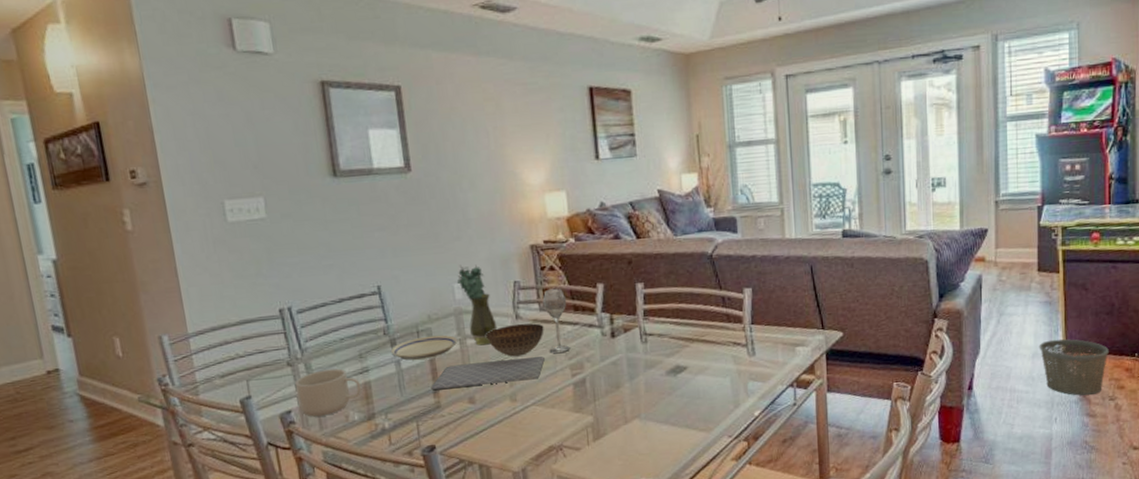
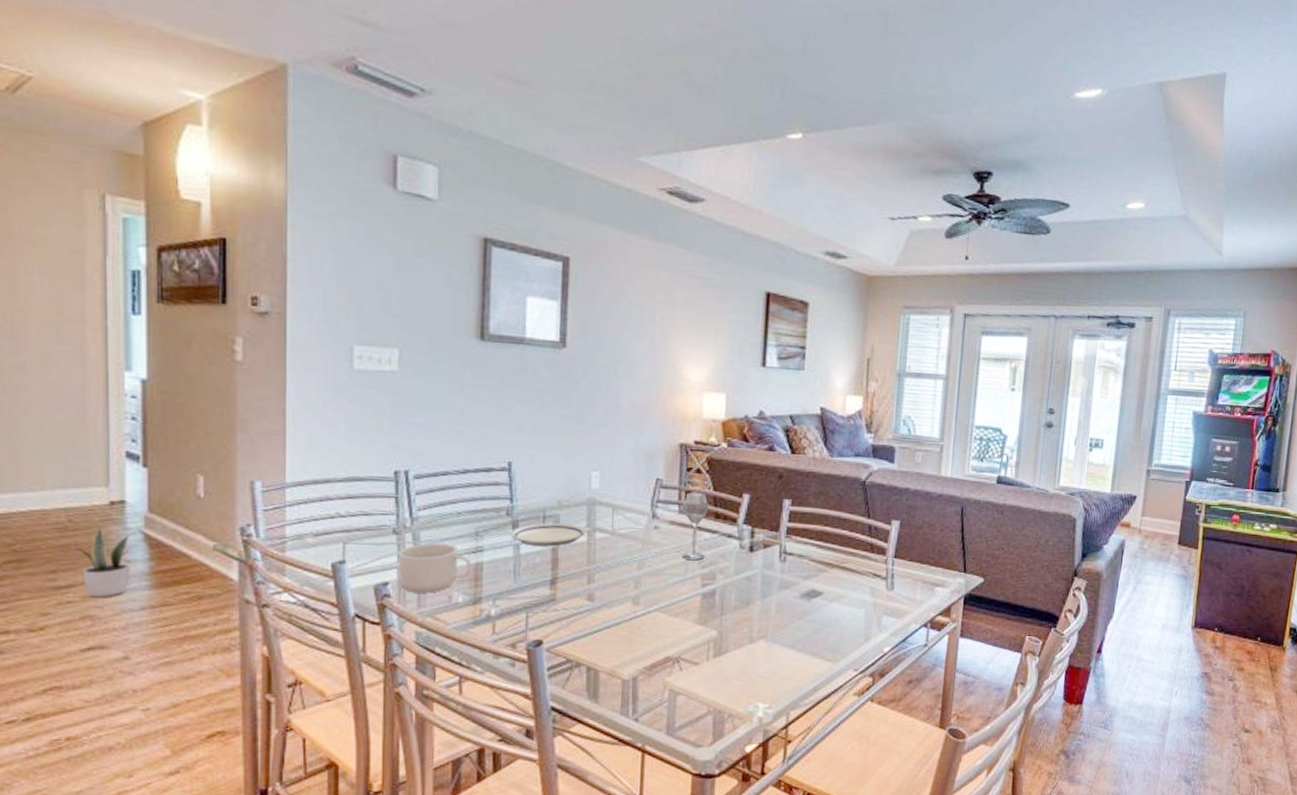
potted plant: none [25,394,75,457] -> present [74,527,136,598]
placemat: present [431,356,545,390] -> none [548,557,676,584]
vase: present [456,264,498,346] -> none [595,452,631,541]
bowl: present [486,323,544,357] -> none [617,523,681,558]
basket: present [1039,339,1109,396] -> none [1169,613,1234,673]

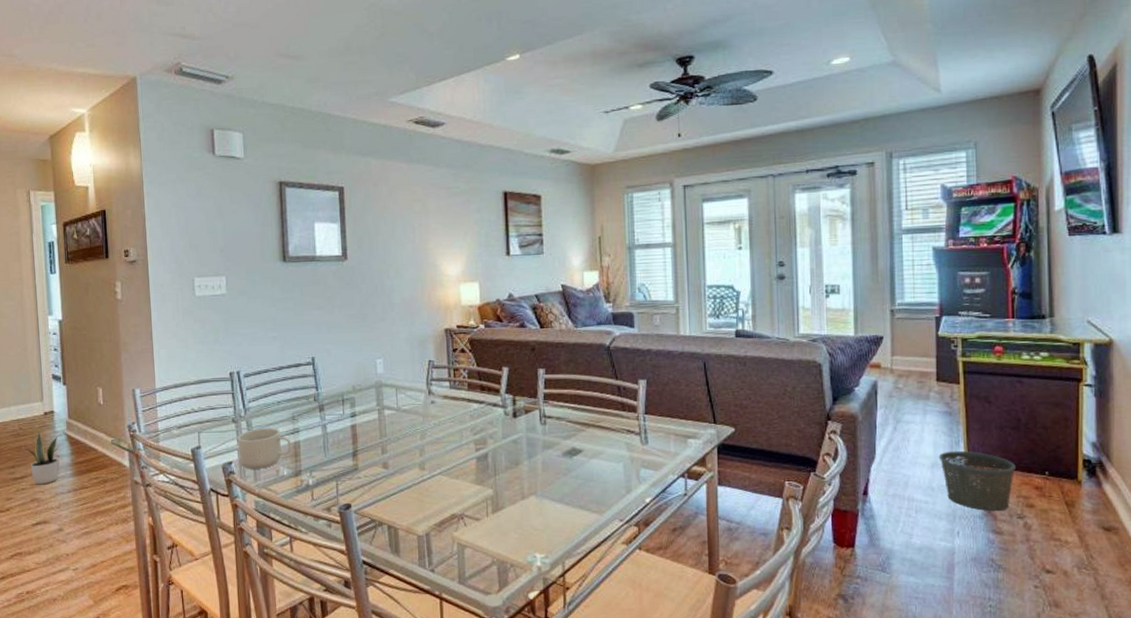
plate: present [511,522,586,547] -> none [318,404,377,425]
wineglass: present [682,491,709,561] -> none [453,369,476,429]
basket: none [1169,613,1234,673] -> present [938,450,1016,511]

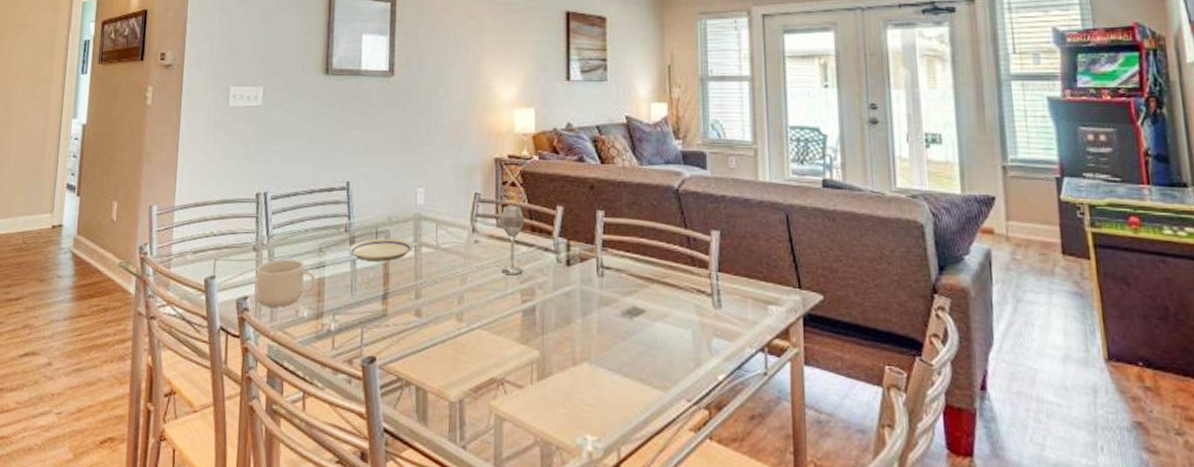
potted plant: present [24,432,62,485] -> none [25,247,66,309]
plate: none [318,404,377,425] -> present [348,238,414,262]
wineglass: none [453,369,476,429] -> present [500,205,525,276]
basket: present [938,450,1016,511] -> none [1071,341,1168,423]

